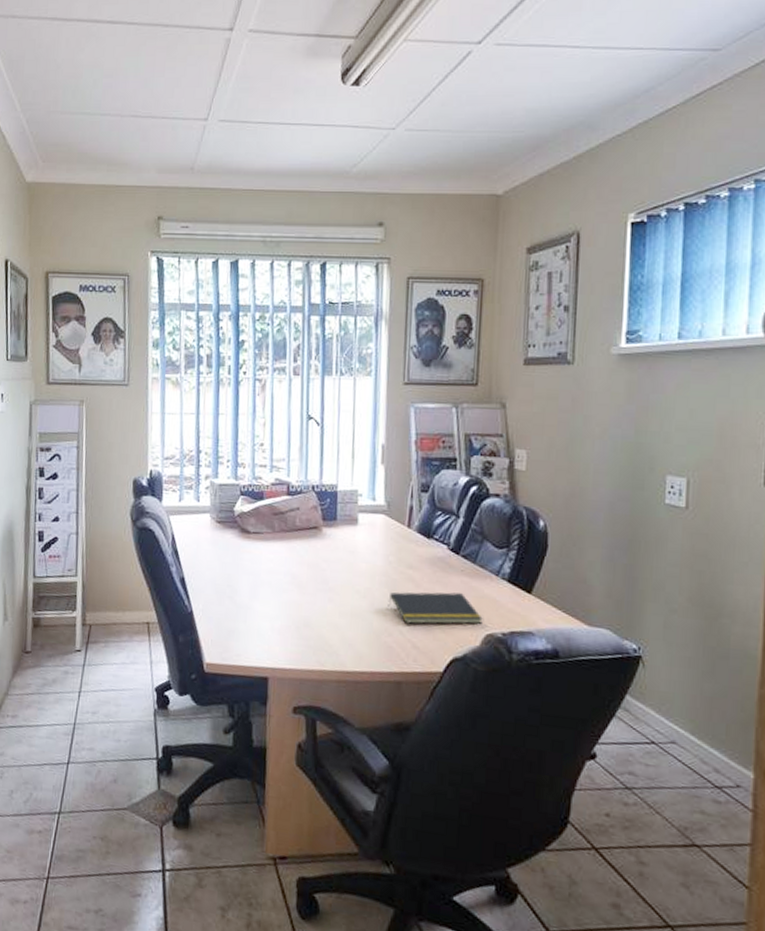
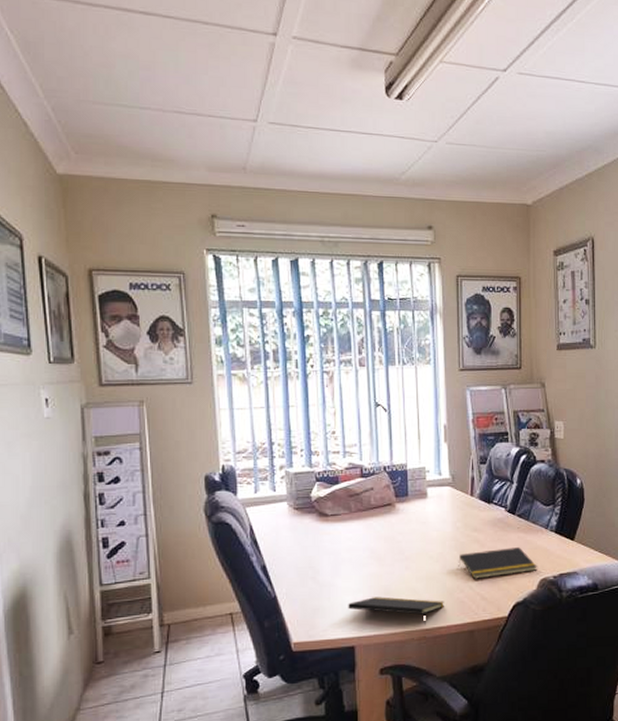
notepad: none [264,627,369,666] -> present [348,597,444,625]

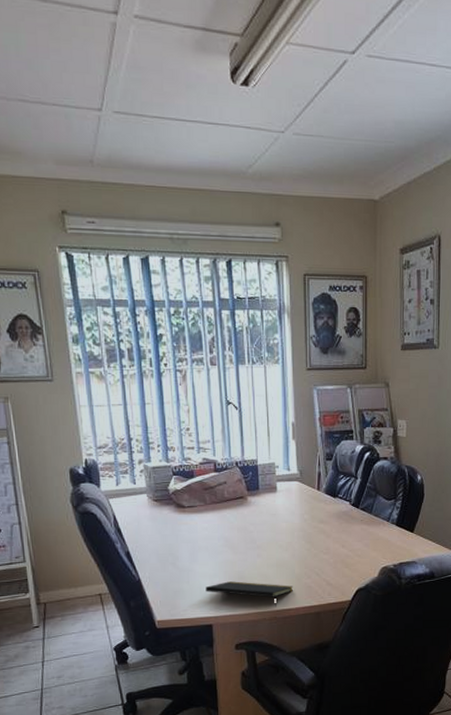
notepad: present [458,547,537,579] -> none [306,538,379,567]

